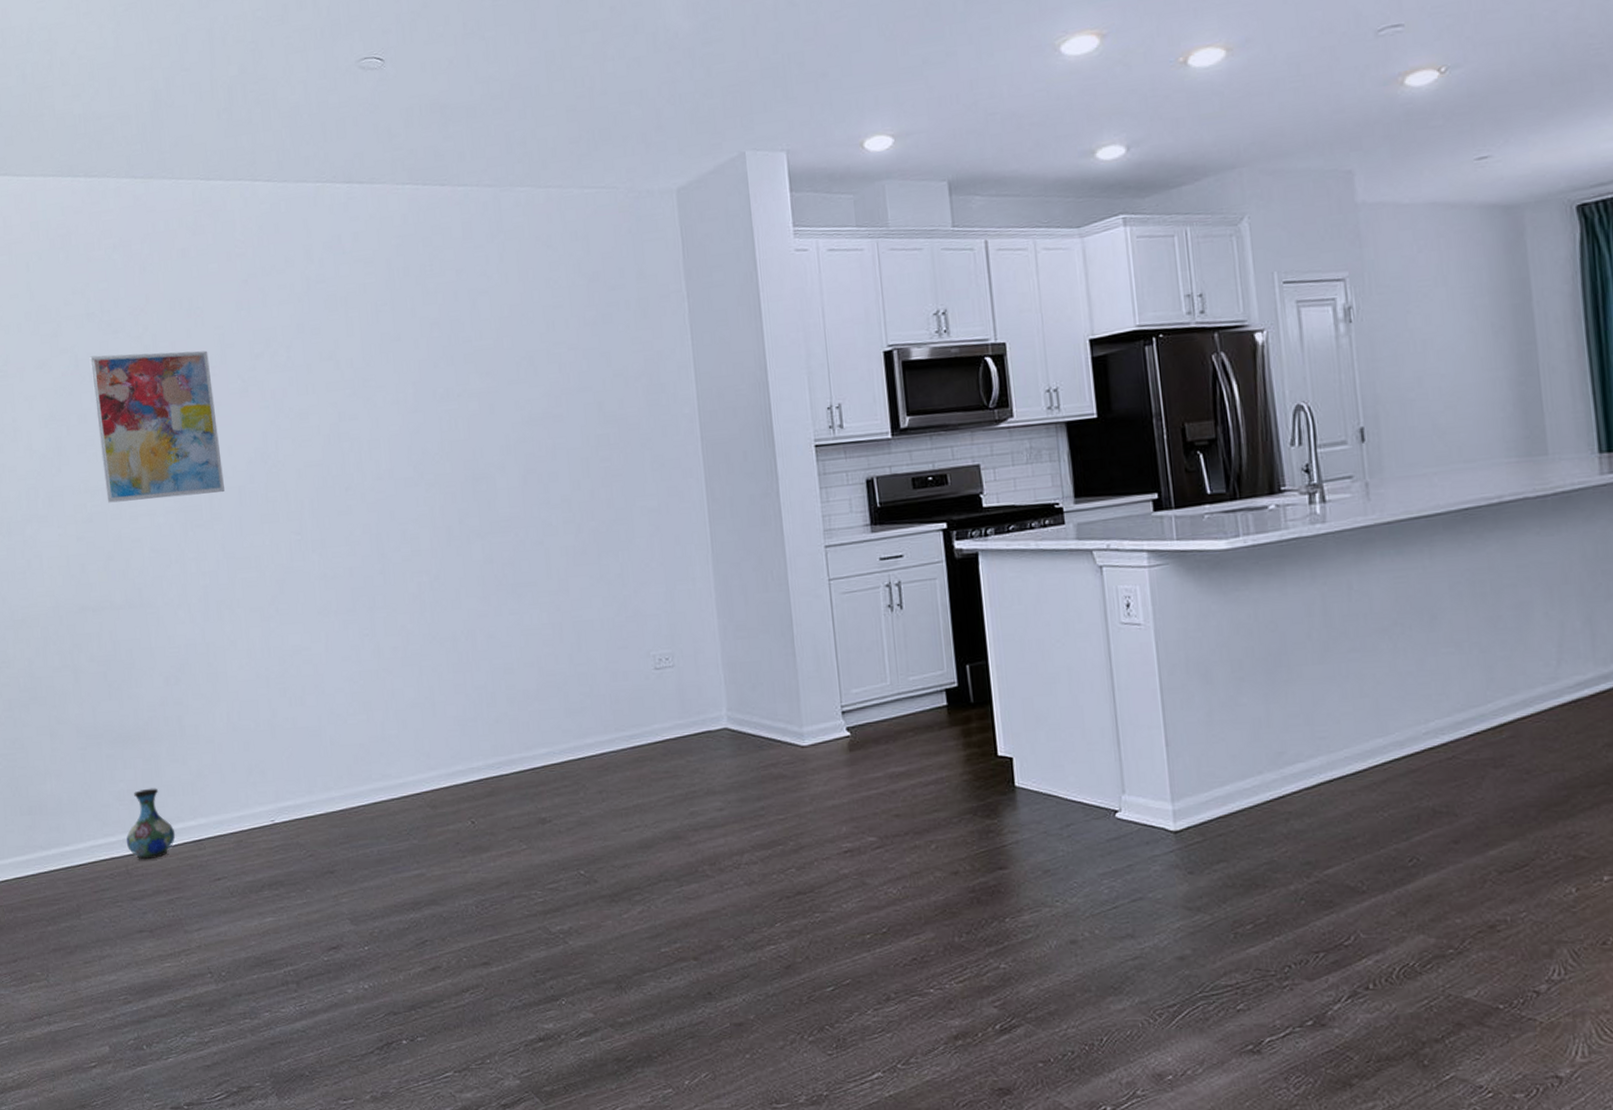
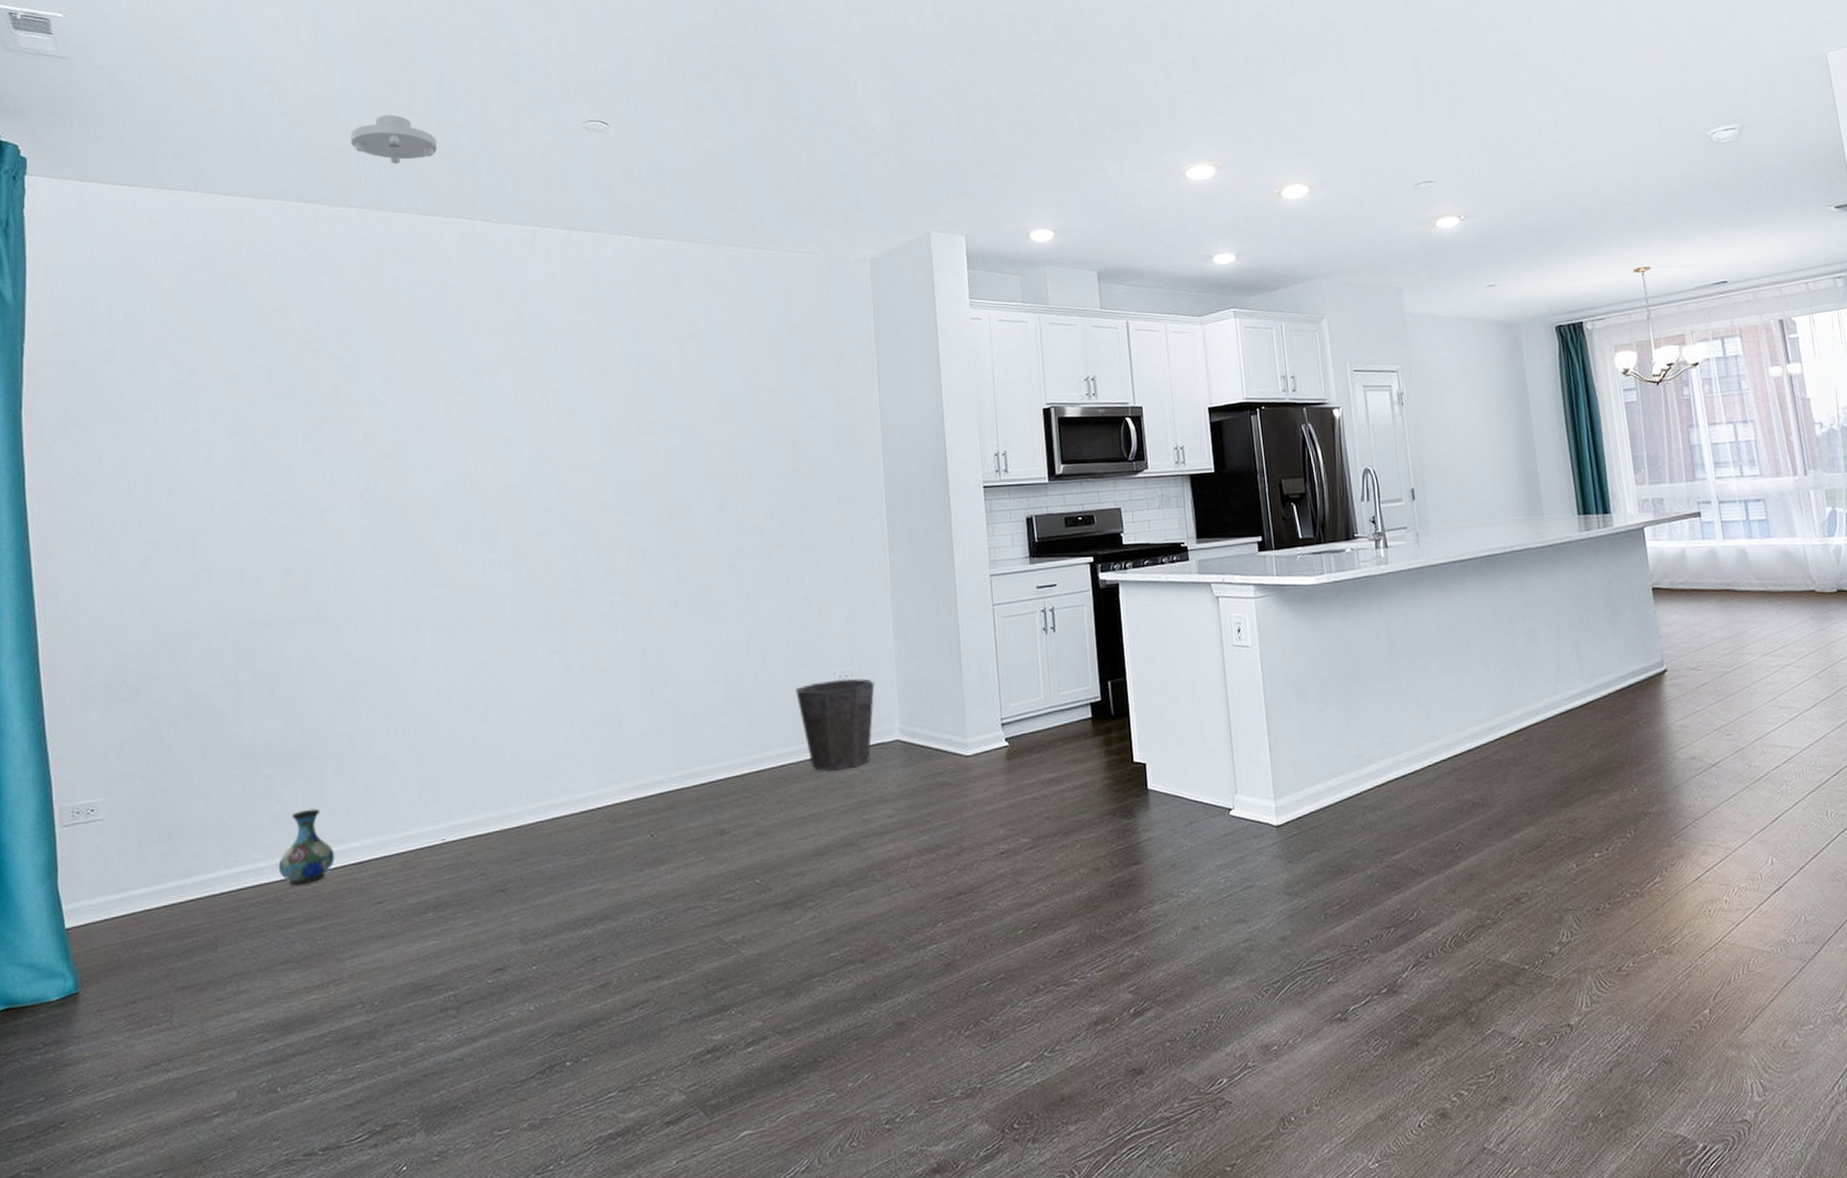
wall art: present [89,350,225,503] -> none [285,372,419,517]
ceiling light: none [128,73,214,128] -> present [350,115,438,164]
waste bin: none [613,662,699,760] -> present [796,678,875,771]

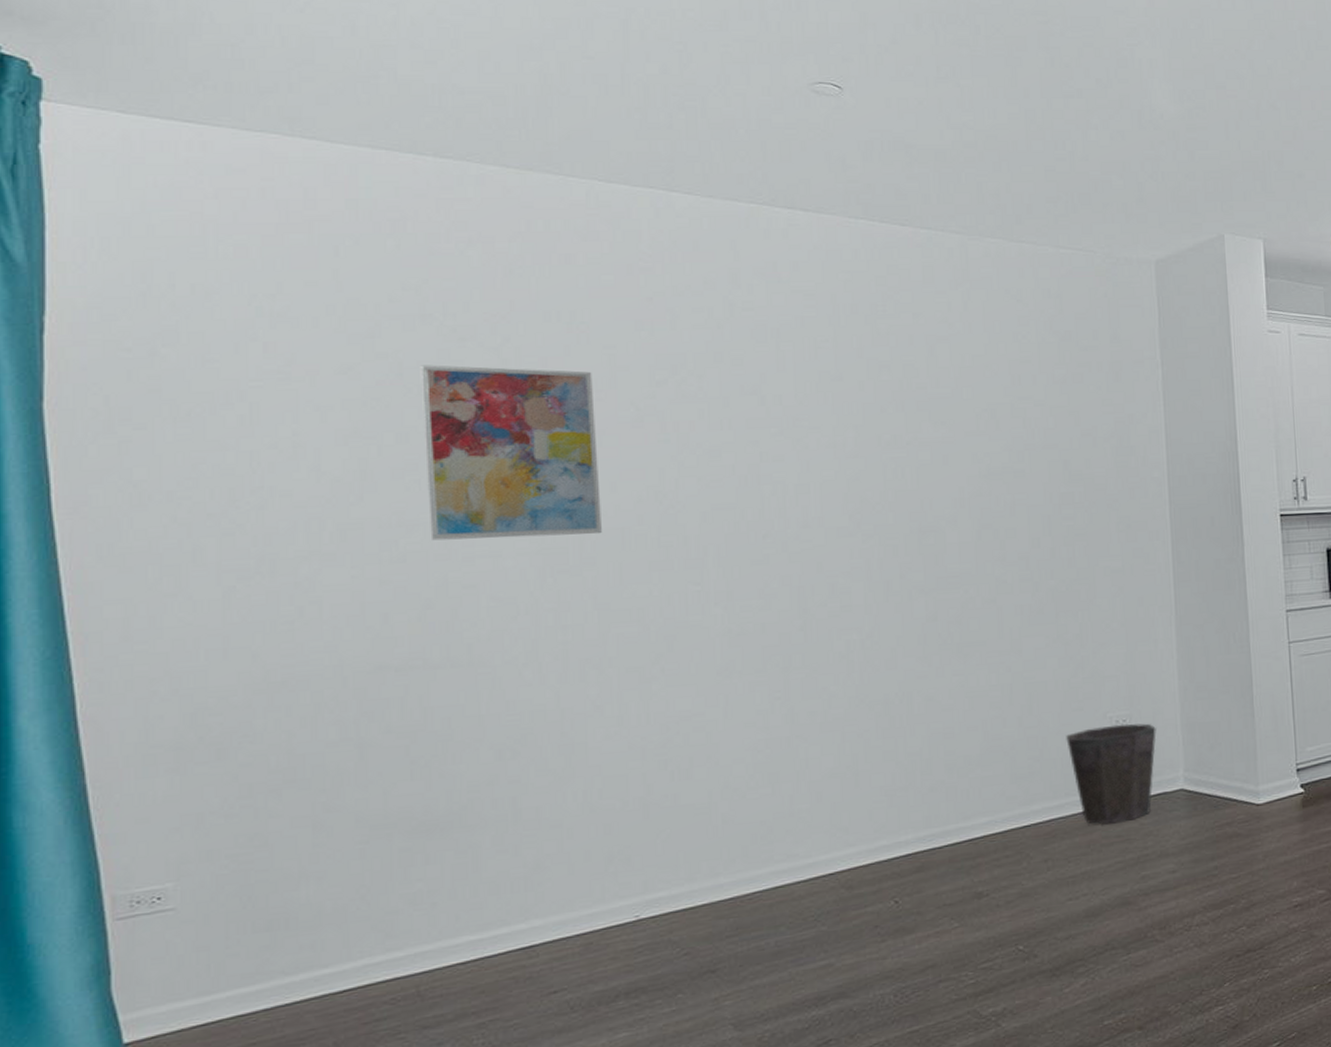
vase: present [278,808,335,886] -> none [419,886,496,977]
wall art: none [285,372,419,517] -> present [420,365,602,541]
ceiling light: present [350,115,438,164] -> none [506,58,623,118]

